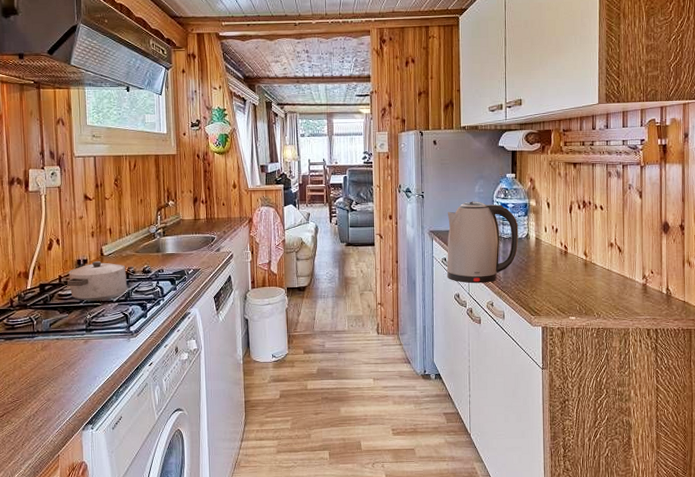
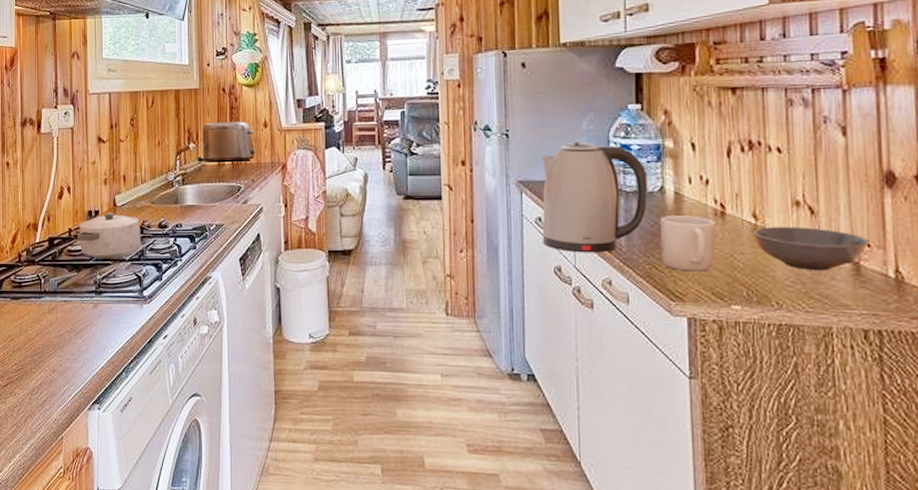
toaster: none [175,183,227,218] -> present [197,121,256,163]
mug: none [525,255,562,294] -> present [659,216,717,272]
bowl: none [584,260,653,291] -> present [753,226,870,271]

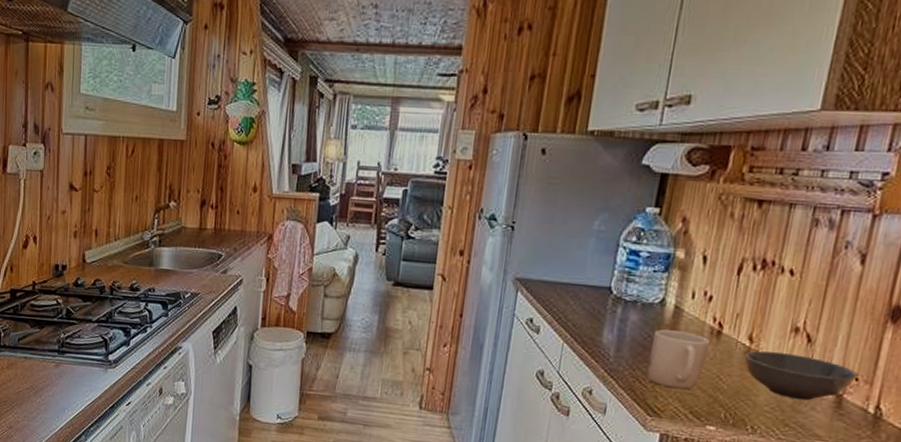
cooking pot: present [77,212,142,259] -> none [41,268,111,319]
toaster: present [197,121,256,163] -> none [176,180,242,229]
kettle: present [542,141,648,253] -> none [529,242,652,362]

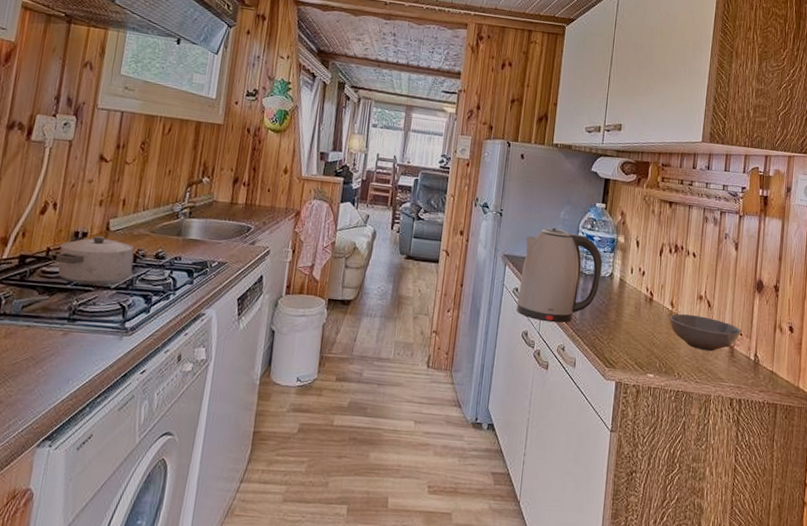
cooking pot: none [41,268,111,319] -> present [55,235,135,286]
kettle: none [529,242,652,362] -> present [516,227,603,324]
mug: present [646,329,711,390] -> none [603,297,646,345]

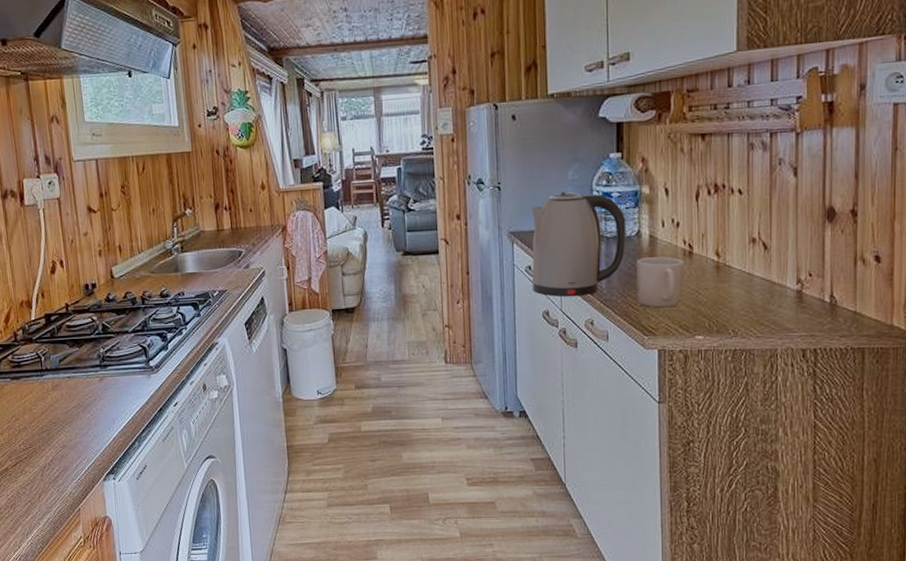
cooking pot: present [55,235,135,286] -> none [74,284,144,333]
mug: none [603,297,646,345] -> present [636,256,685,308]
bowl: present [669,313,742,352] -> none [715,261,811,301]

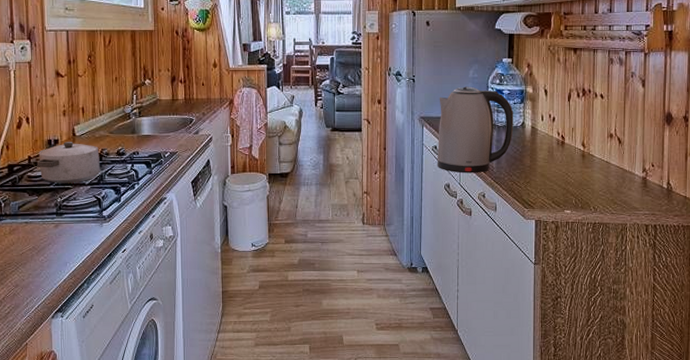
cooking pot: none [74,284,144,333] -> present [37,141,101,184]
mug: present [636,256,685,308] -> none [520,144,558,186]

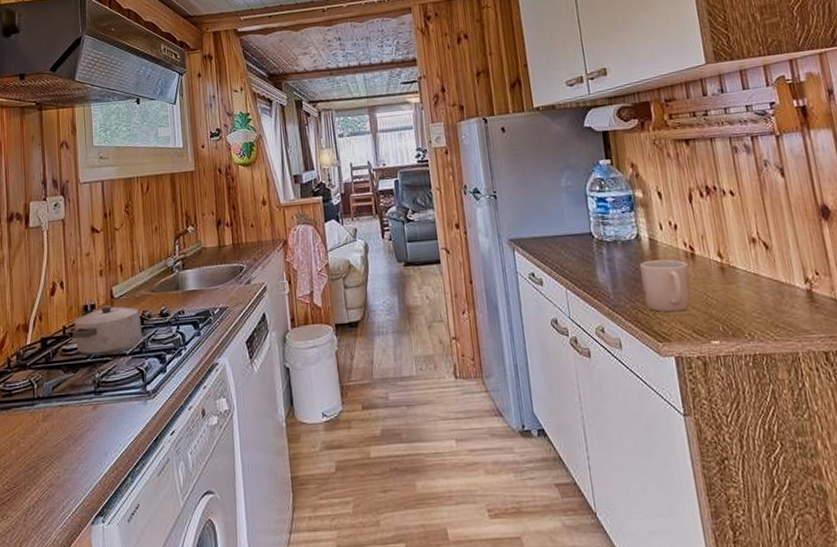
kettle: present [436,86,514,173] -> none [528,197,627,305]
mug: none [520,144,558,186] -> present [639,259,691,313]

